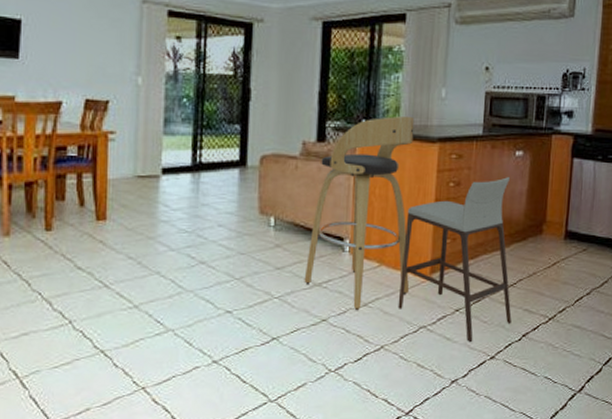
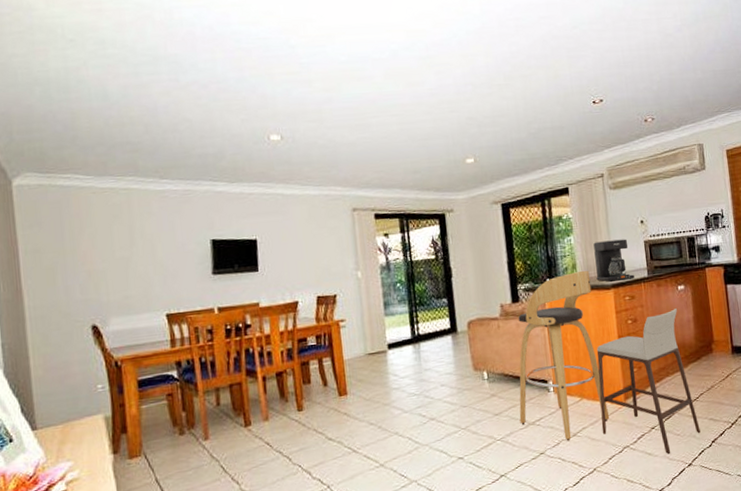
coffee maker: none [421,84,467,135] -> present [593,239,635,282]

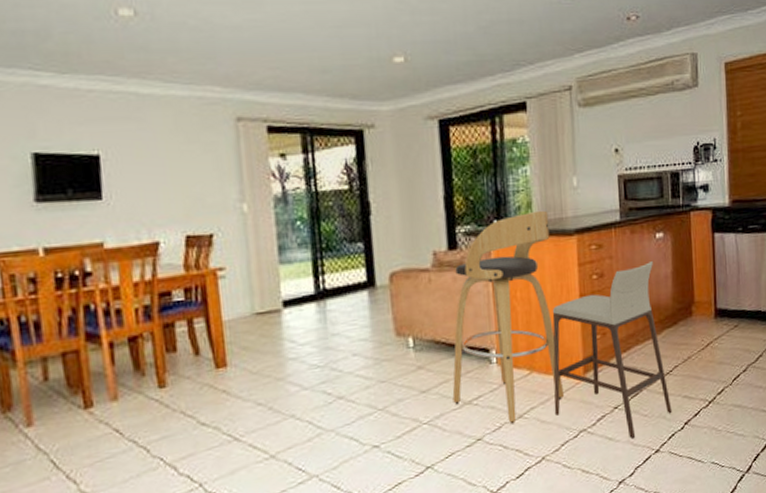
coffee maker: present [593,239,635,282] -> none [555,171,604,226]

